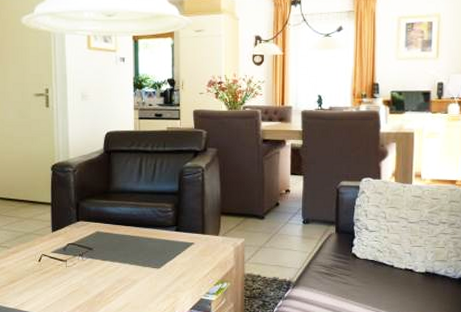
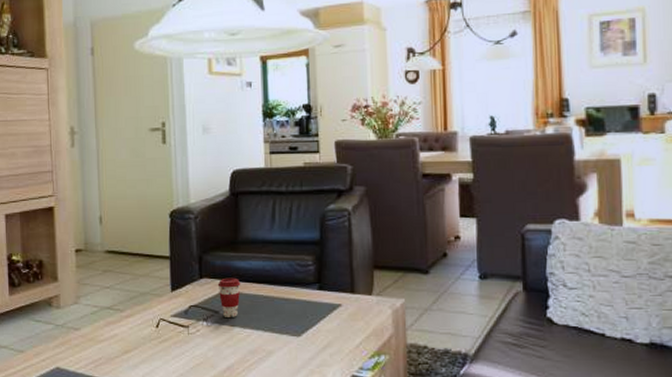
coffee cup: none [92,221,112,254] -> present [217,277,241,319]

